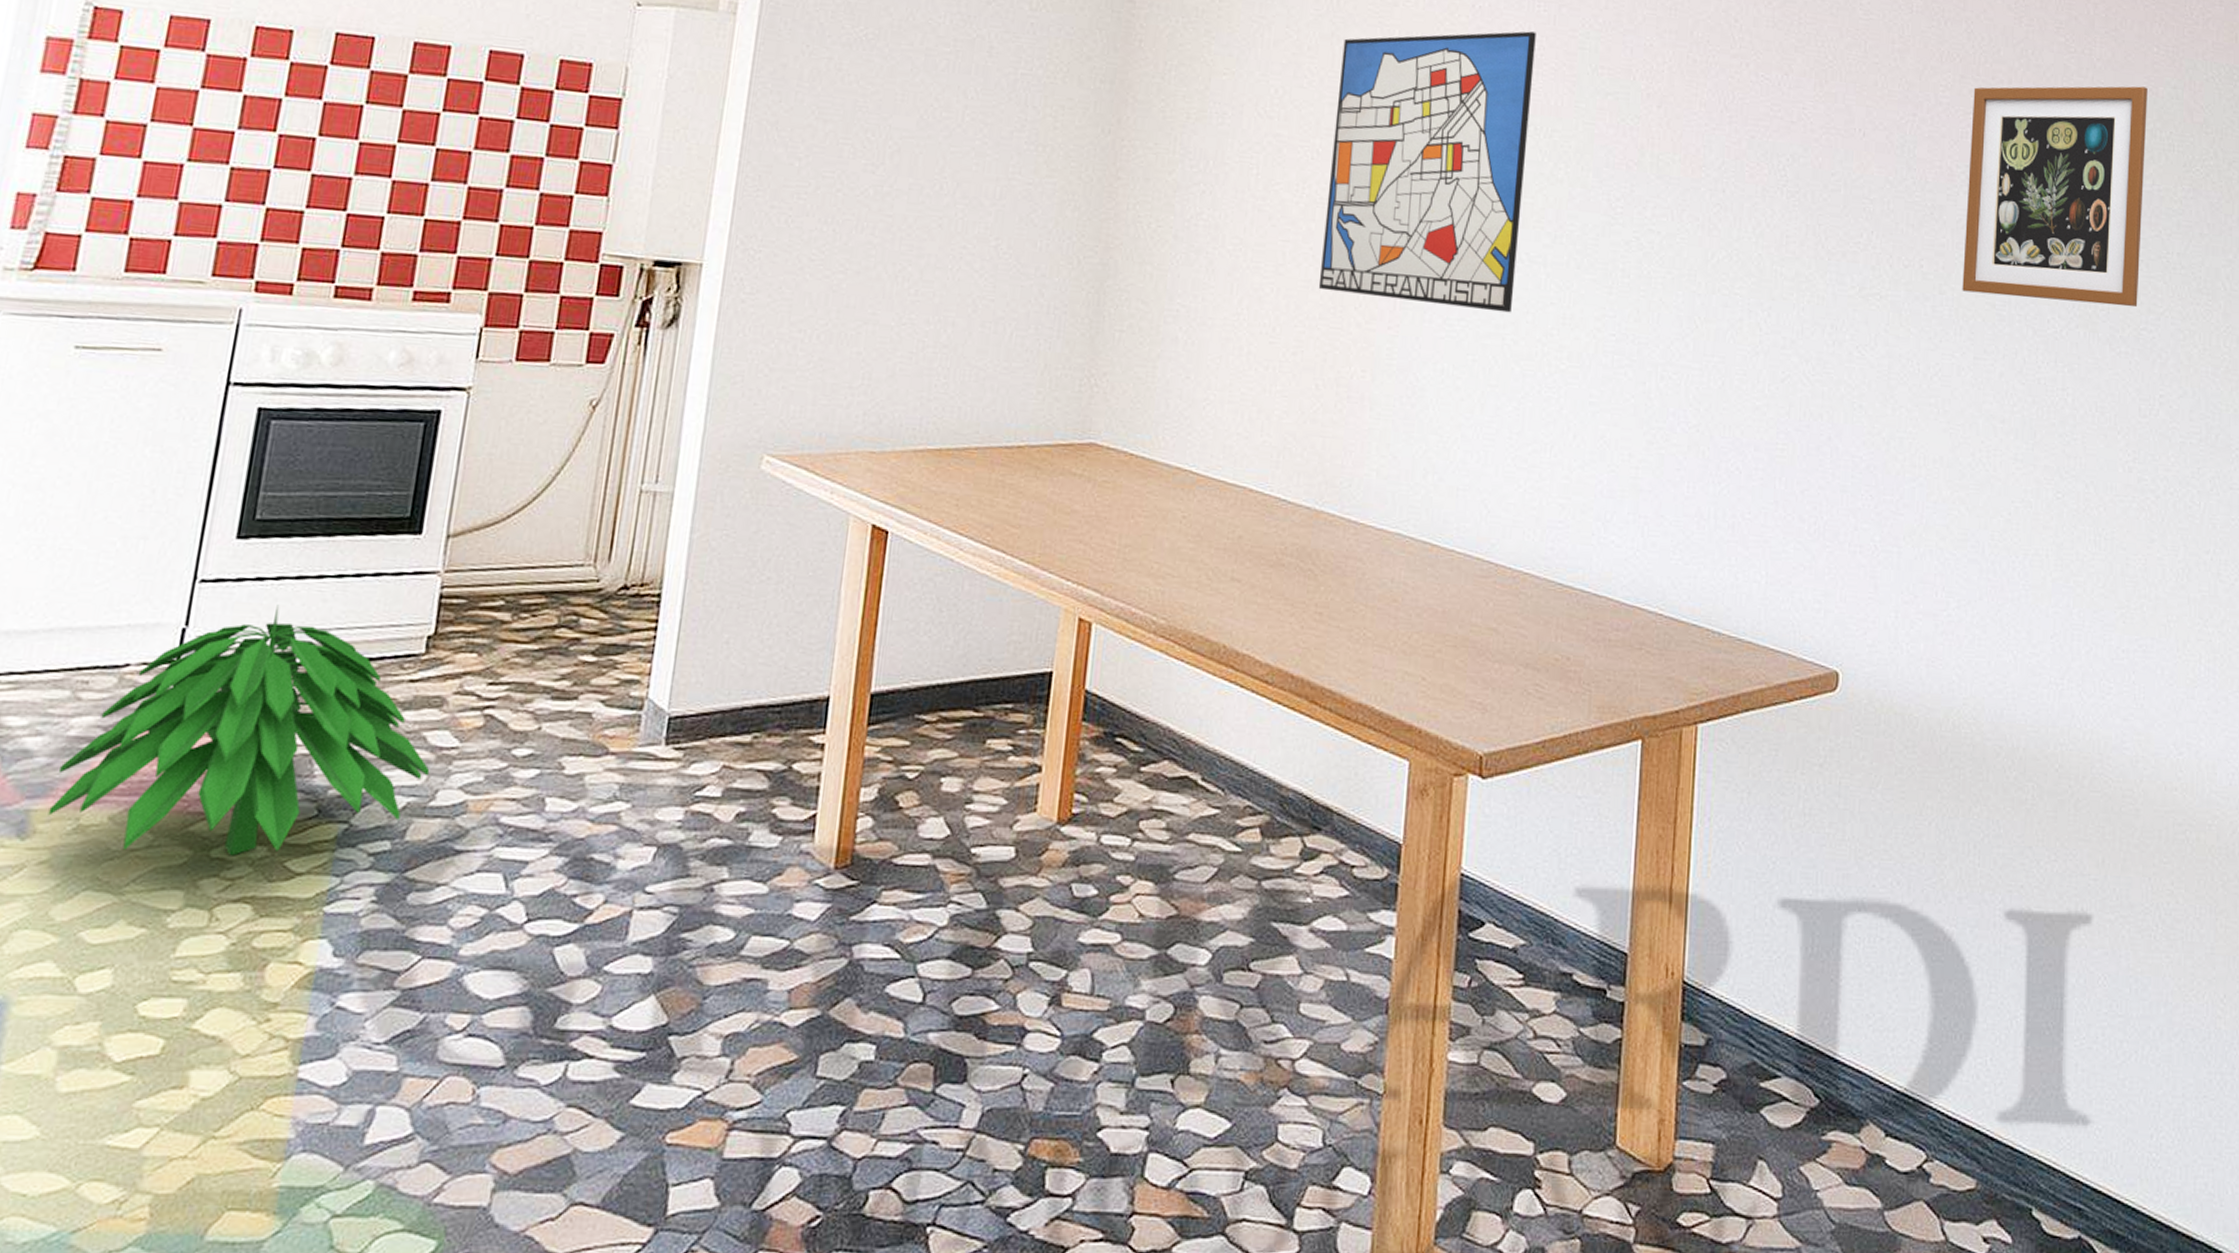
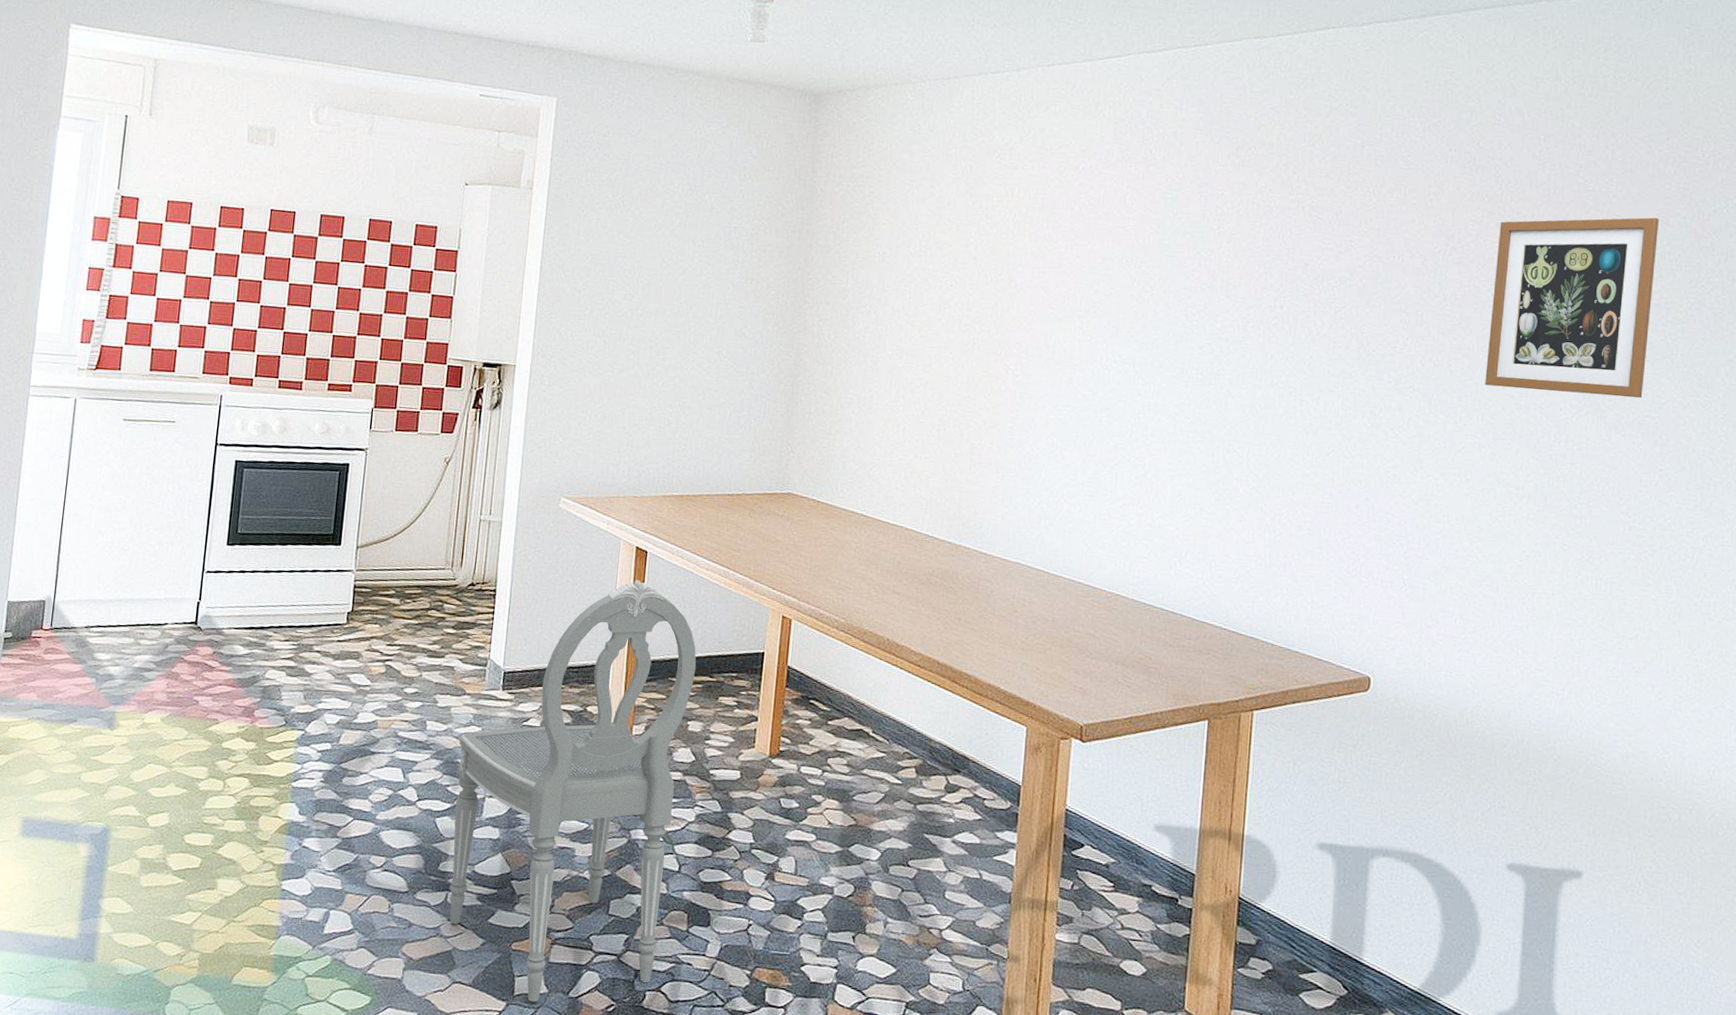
indoor plant: present [48,604,430,856] -> none [125,588,353,748]
dining chair: none [569,573,956,1224] -> present [449,580,697,1002]
wall art: present [1318,31,1536,313] -> none [956,186,1128,401]

